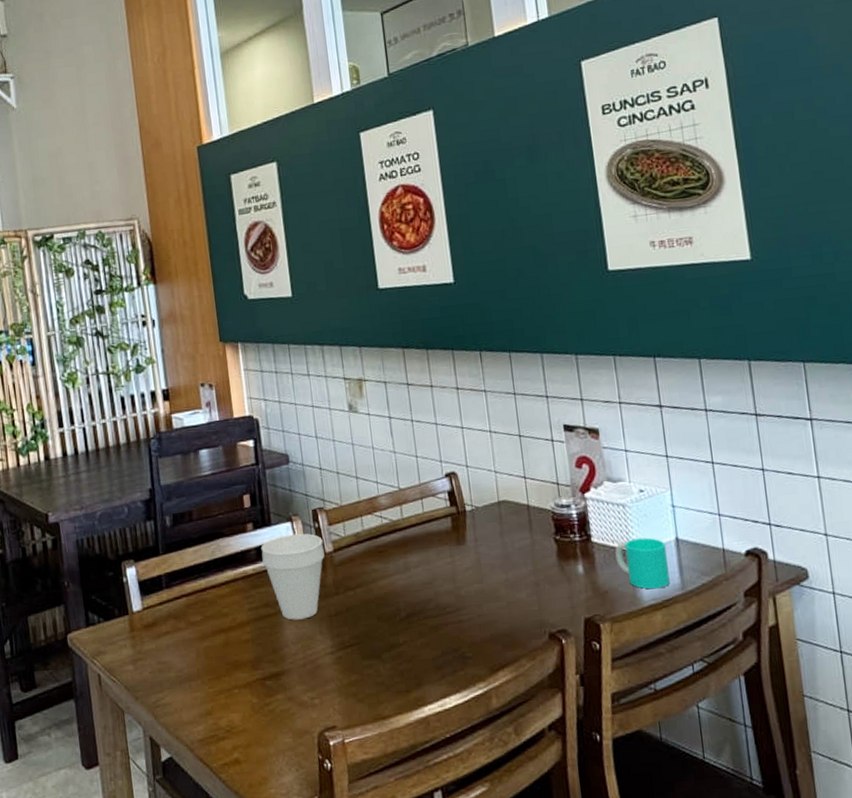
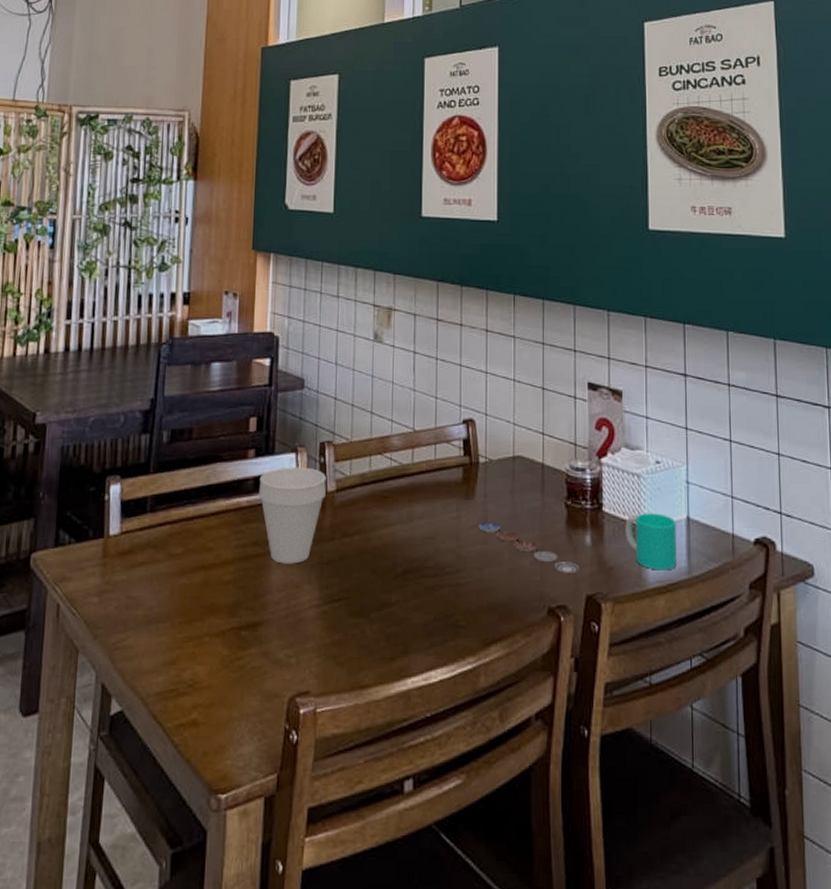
plate: none [473,563,575,601] -> present [478,522,579,573]

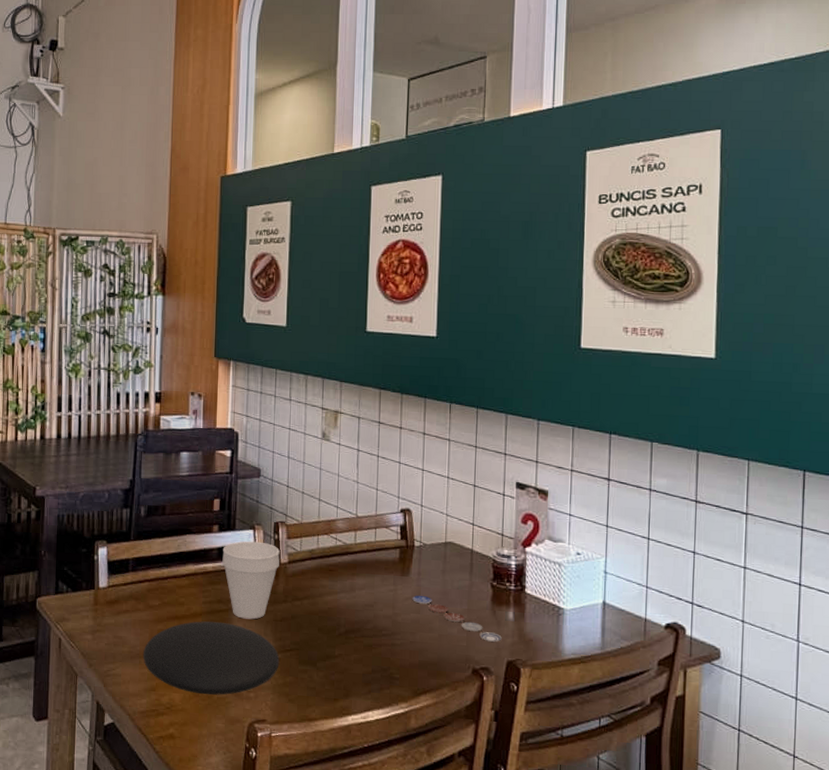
plate: none [161,569,326,665] -> present [143,621,280,695]
cup: present [625,513,677,571] -> none [545,596,593,645]

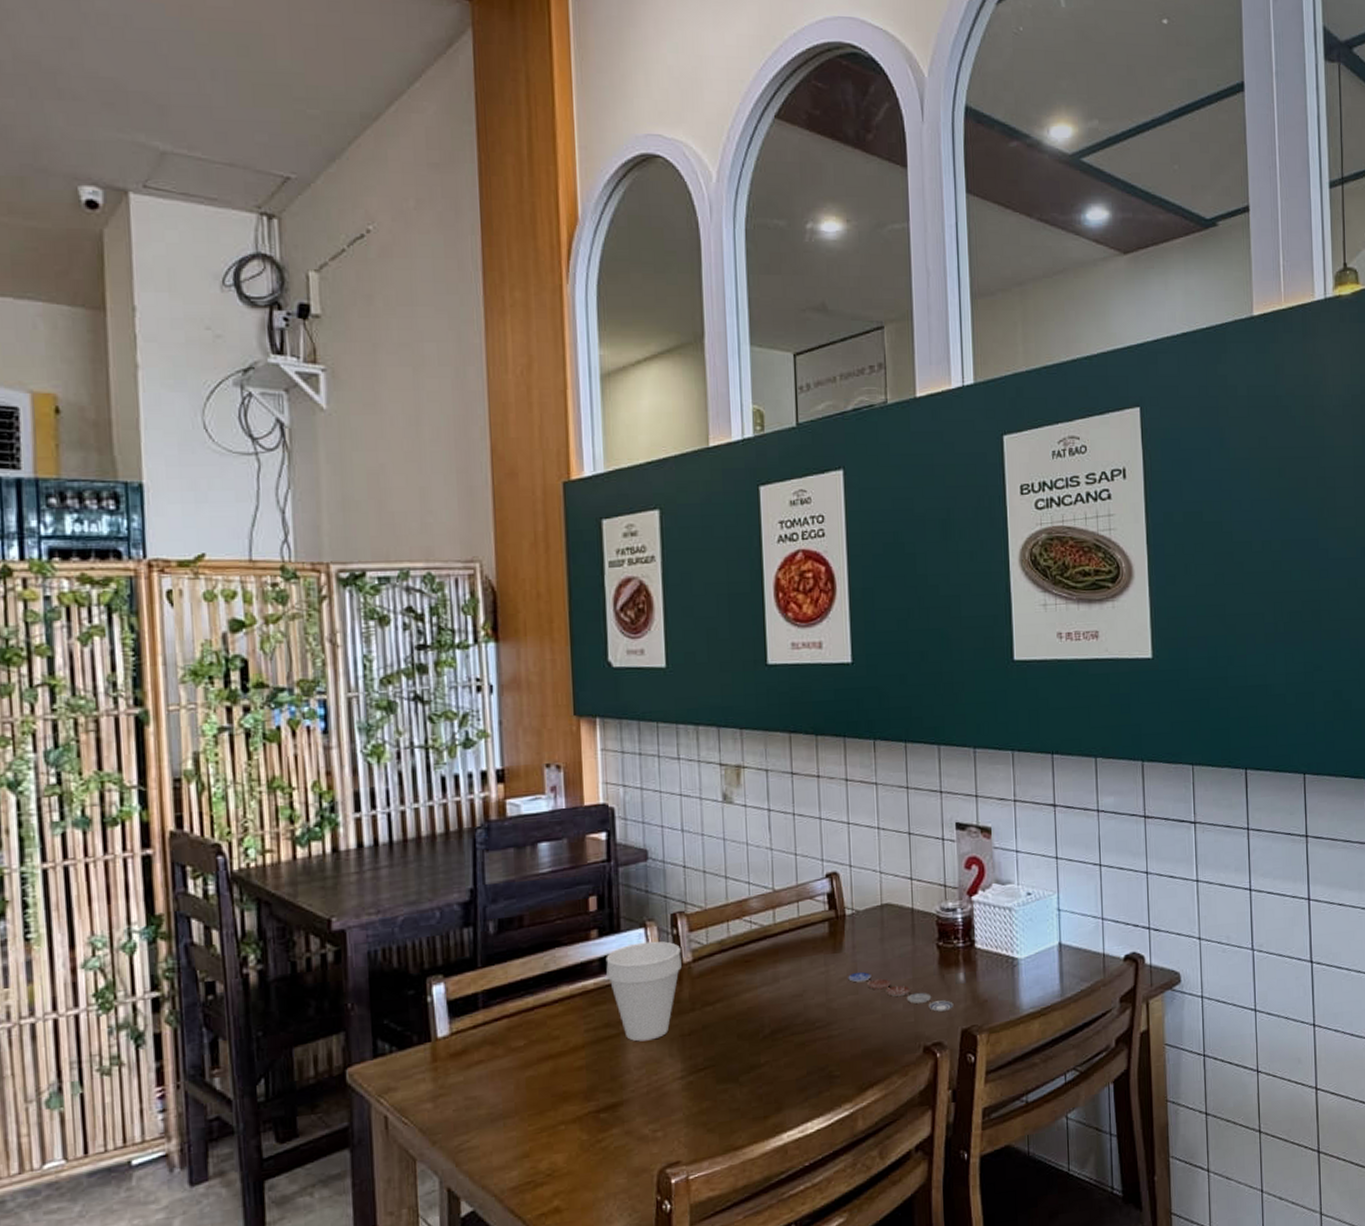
plate: present [143,621,280,695] -> none [508,1050,692,1149]

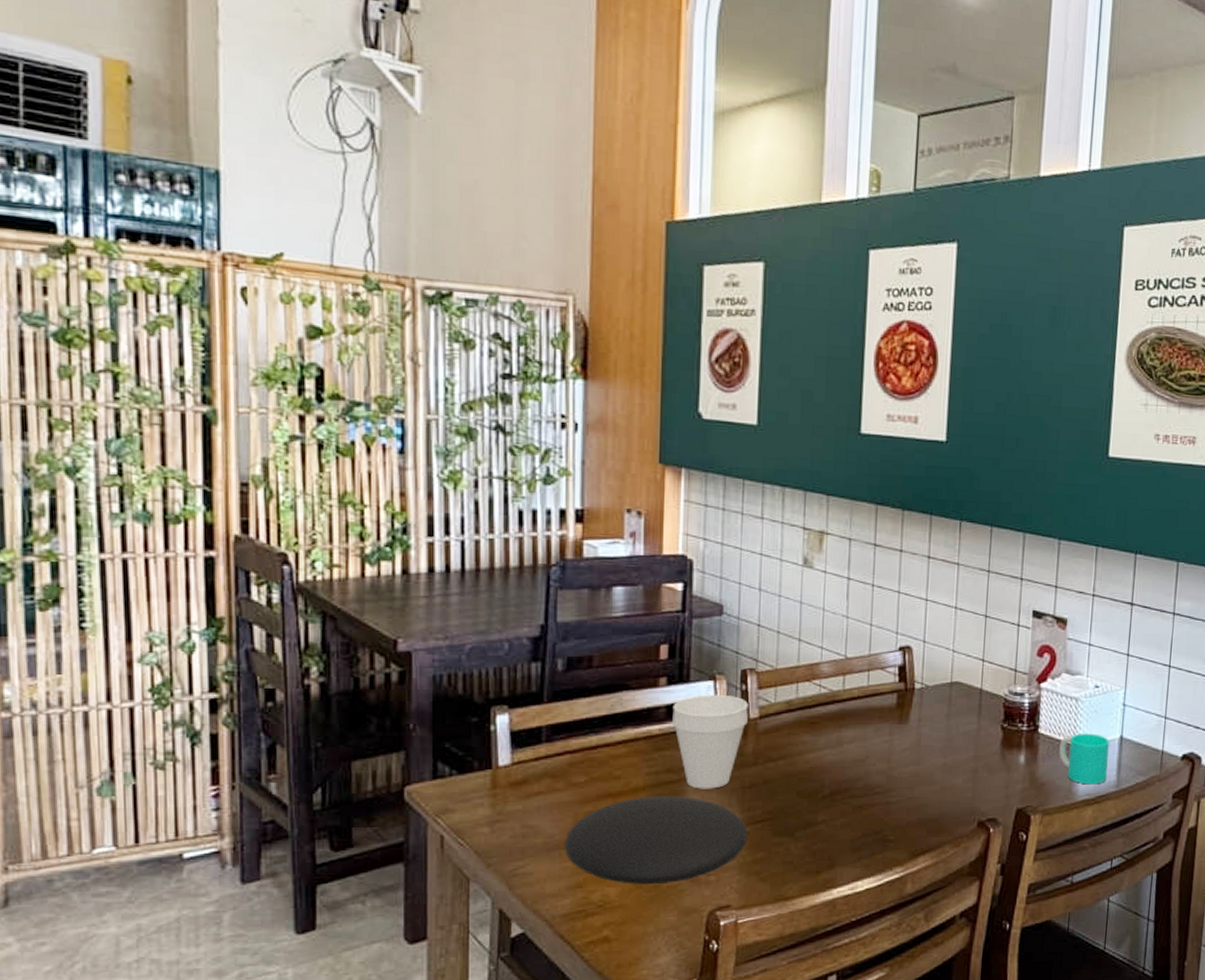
plate: none [508,1050,692,1149] -> present [565,795,748,885]
plate: present [848,972,954,1012] -> none [911,745,1012,790]
cup: none [998,943,1050,997] -> present [1059,733,1109,785]

